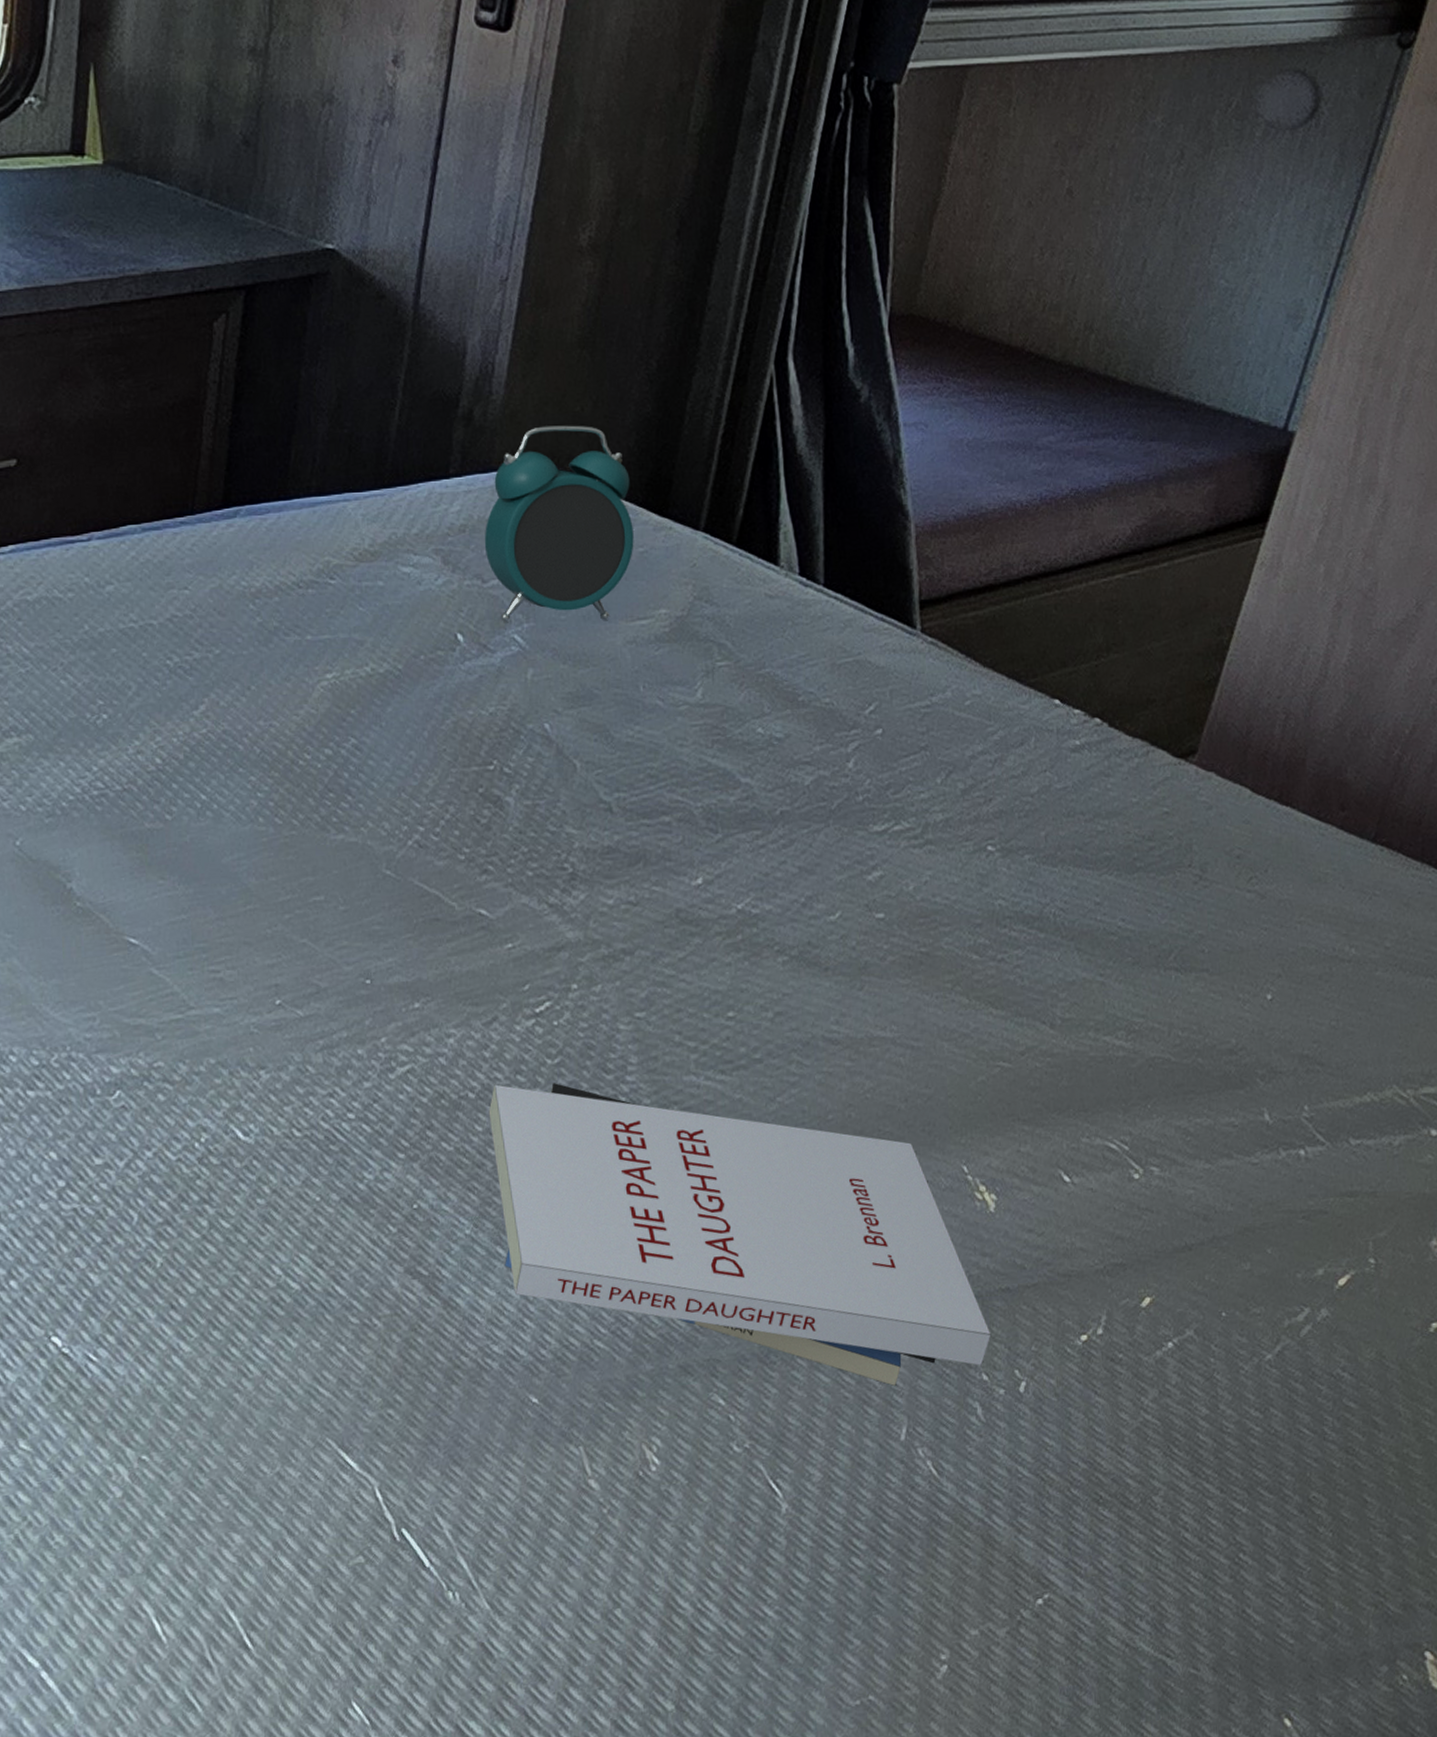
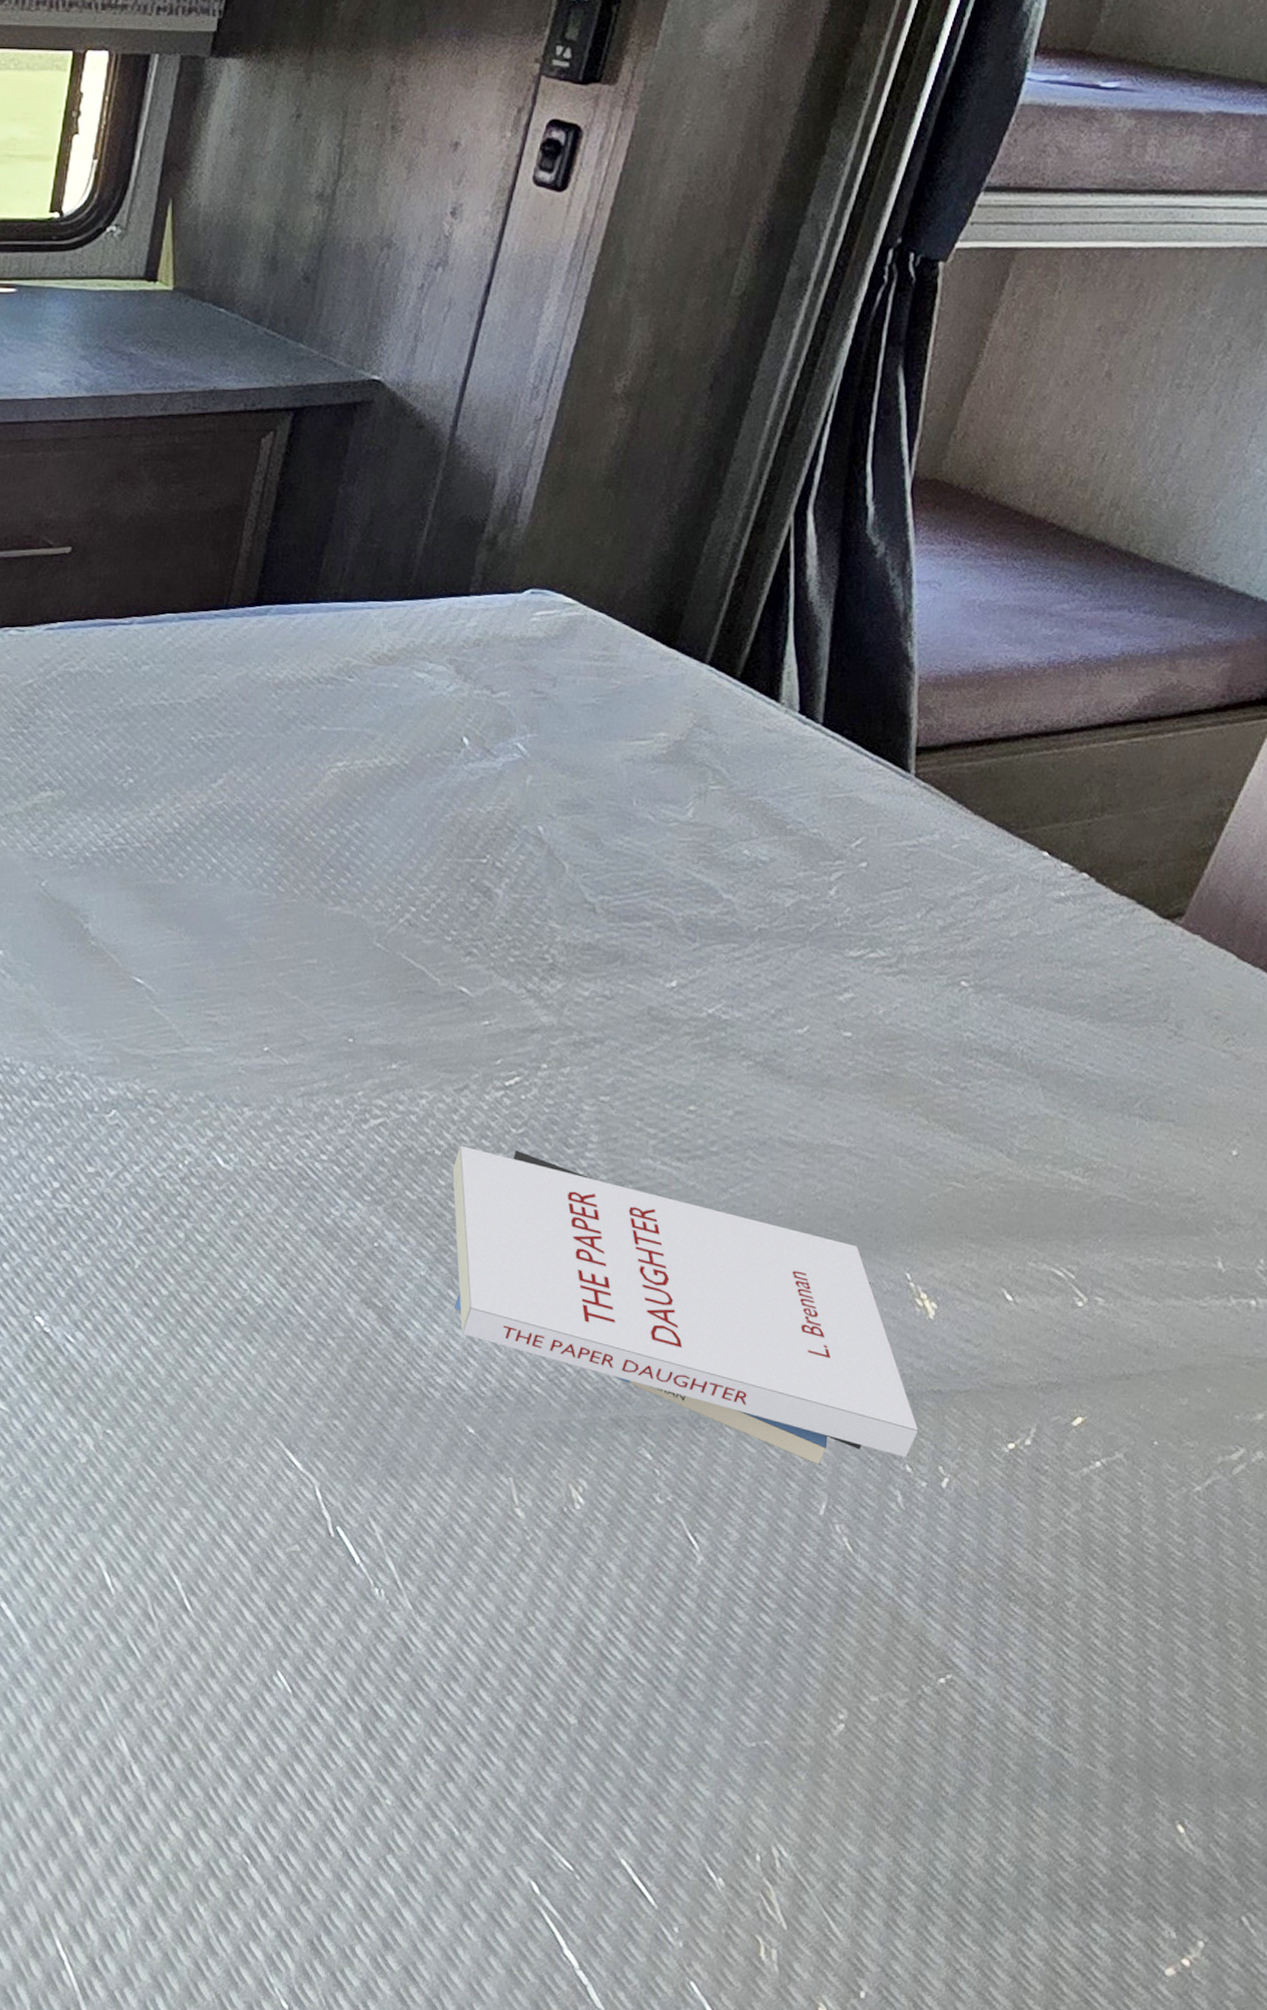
alarm clock: present [484,425,634,622] -> none [496,555,642,737]

